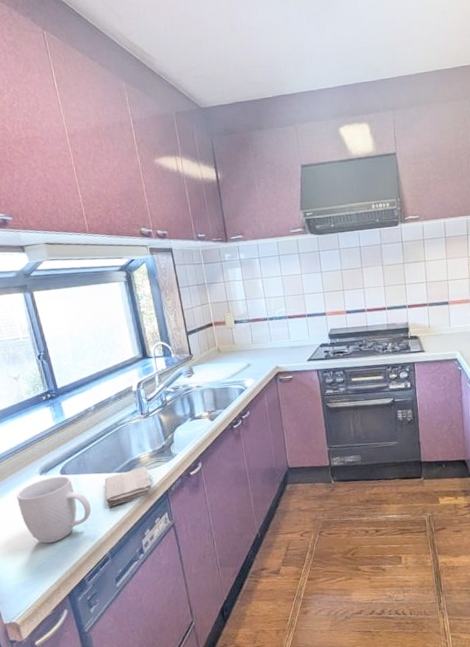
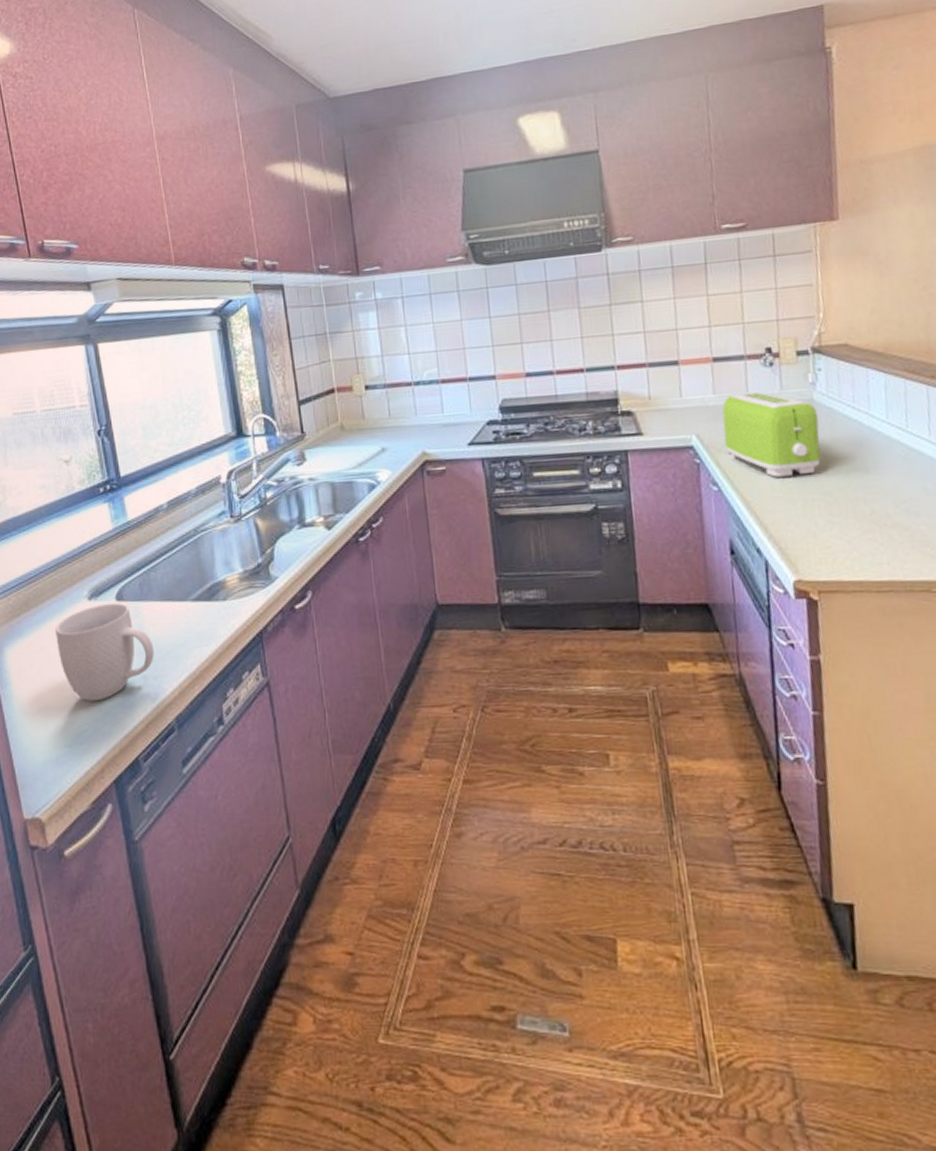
washcloth: present [104,466,152,508] -> none [174,594,241,653]

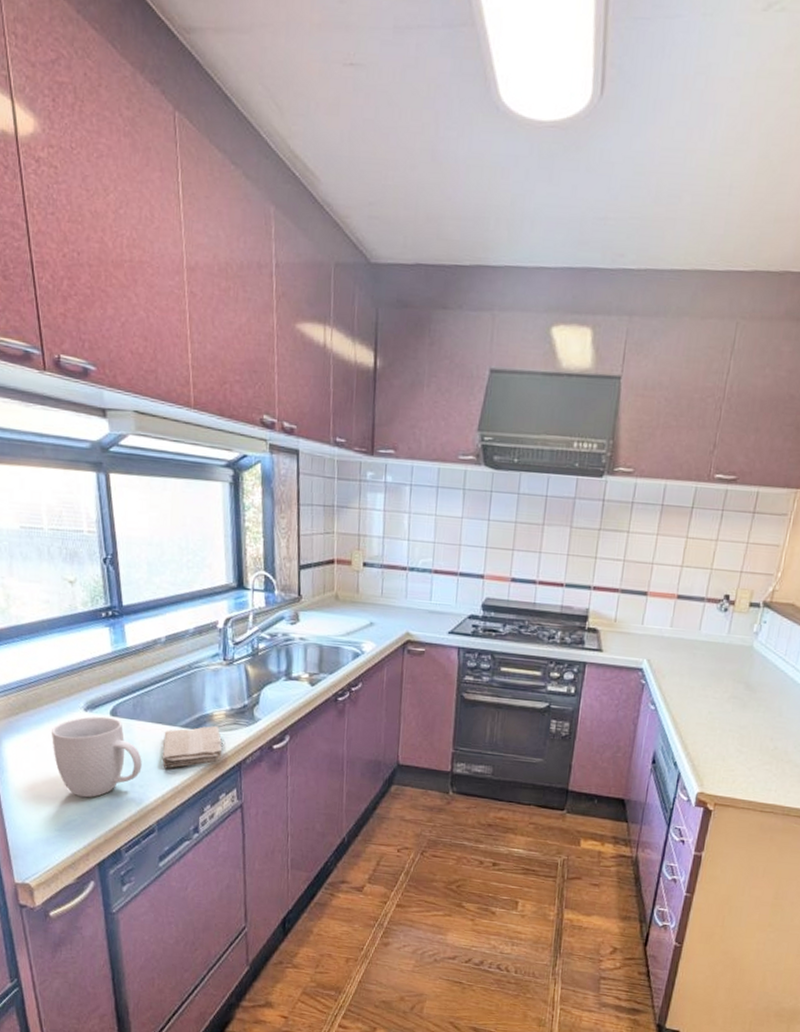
washcloth: none [174,594,241,653] -> present [162,726,223,769]
toaster: present [722,391,821,477] -> none [669,630,753,709]

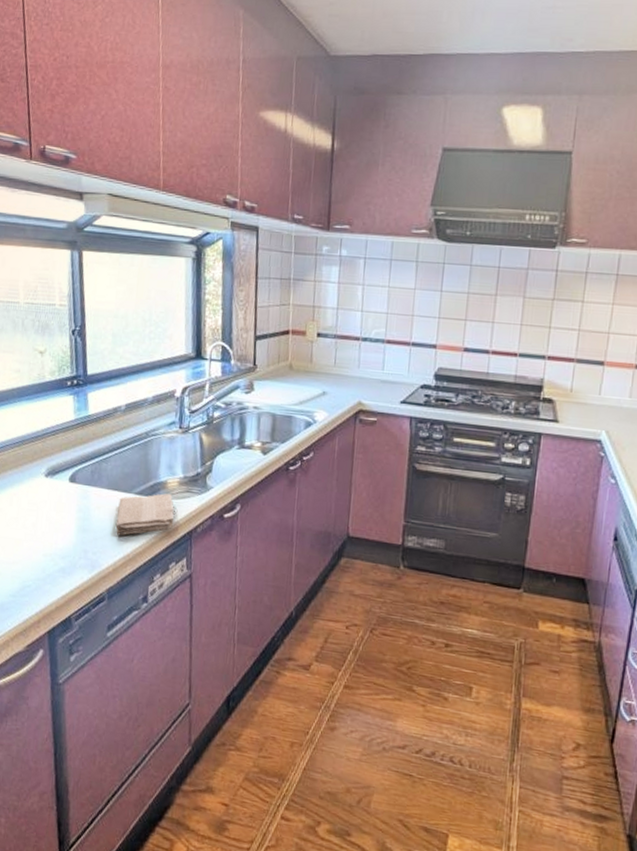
mug: present [52,716,142,798] -> none [13,482,97,564]

